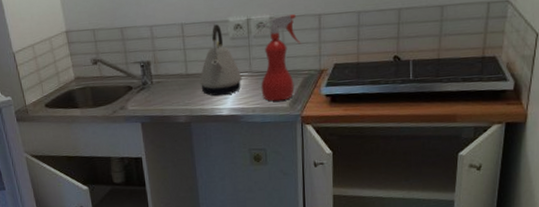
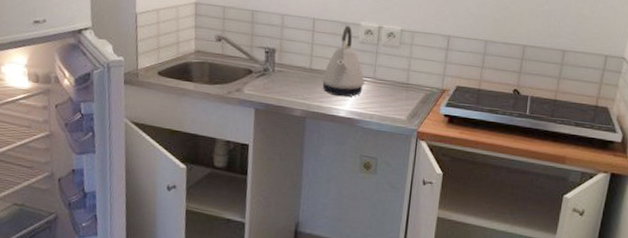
spray bottle: present [258,13,301,102] -> none [381,29,427,113]

